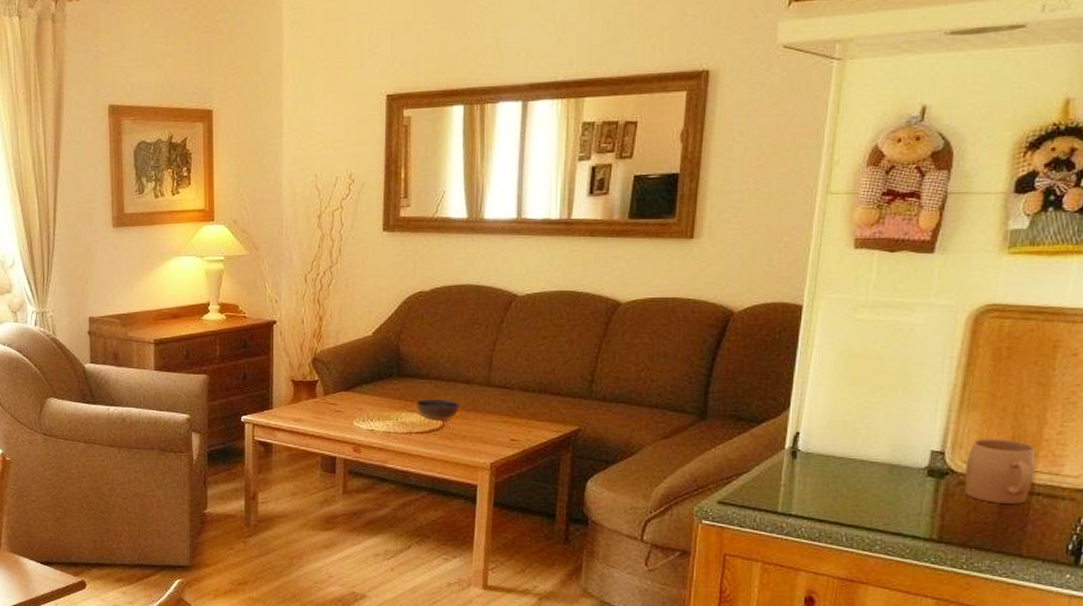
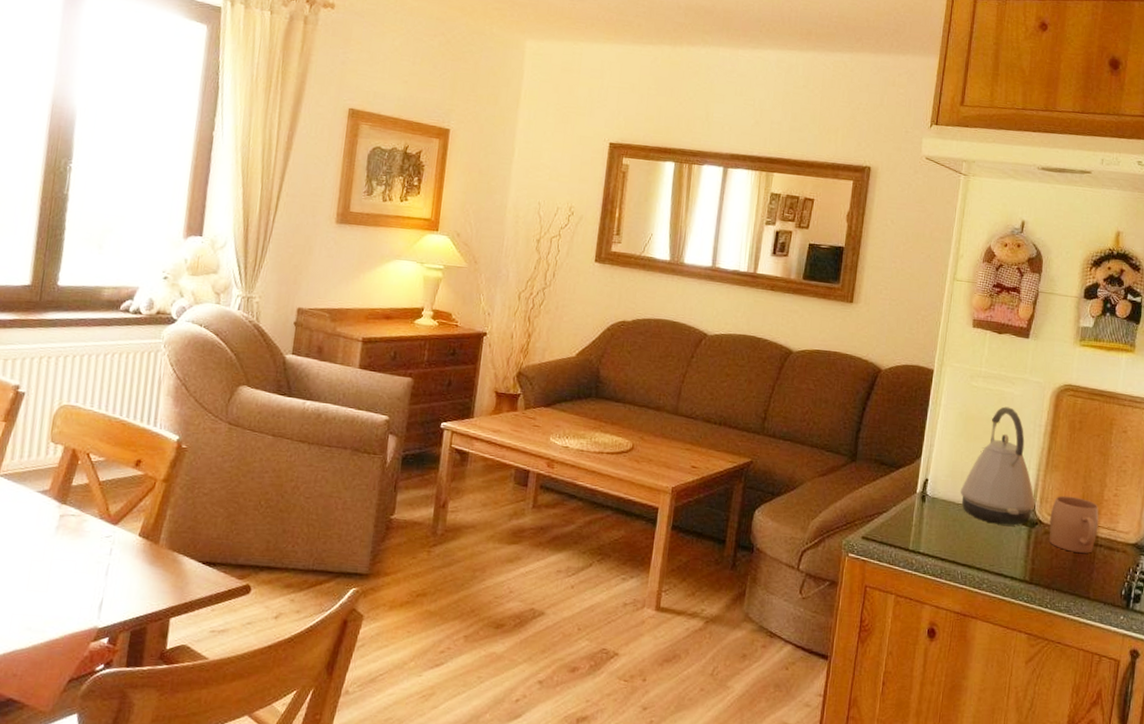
bowl: present [417,399,459,422] -> none [610,421,649,445]
kettle: none [843,339,945,478] -> present [961,406,1036,526]

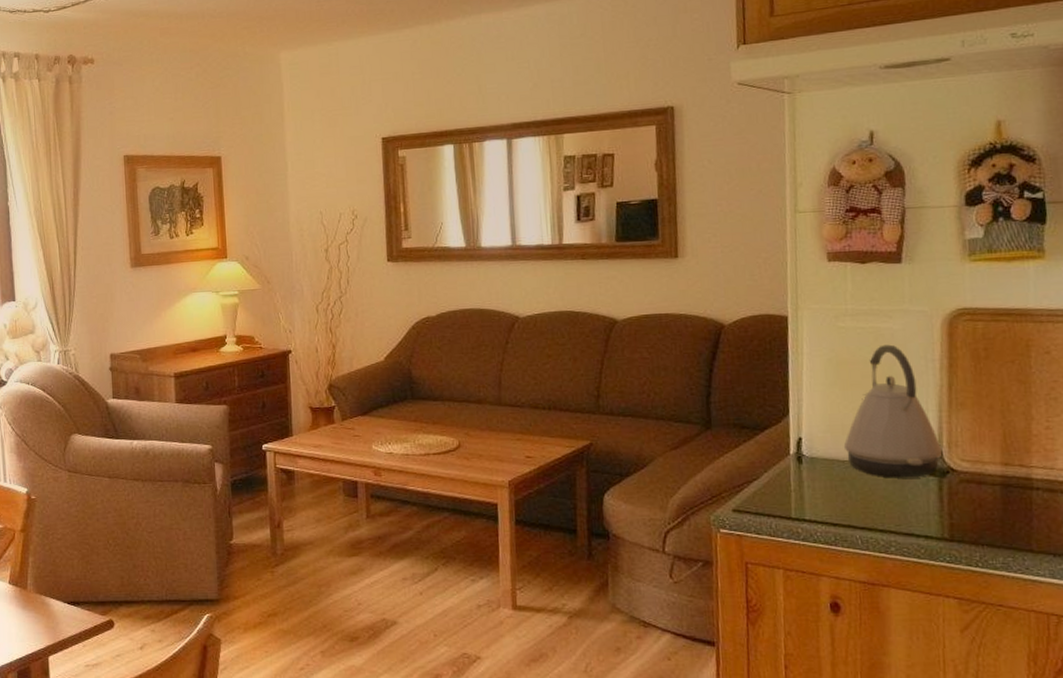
mug: present [1048,495,1099,553] -> none [963,436,1031,500]

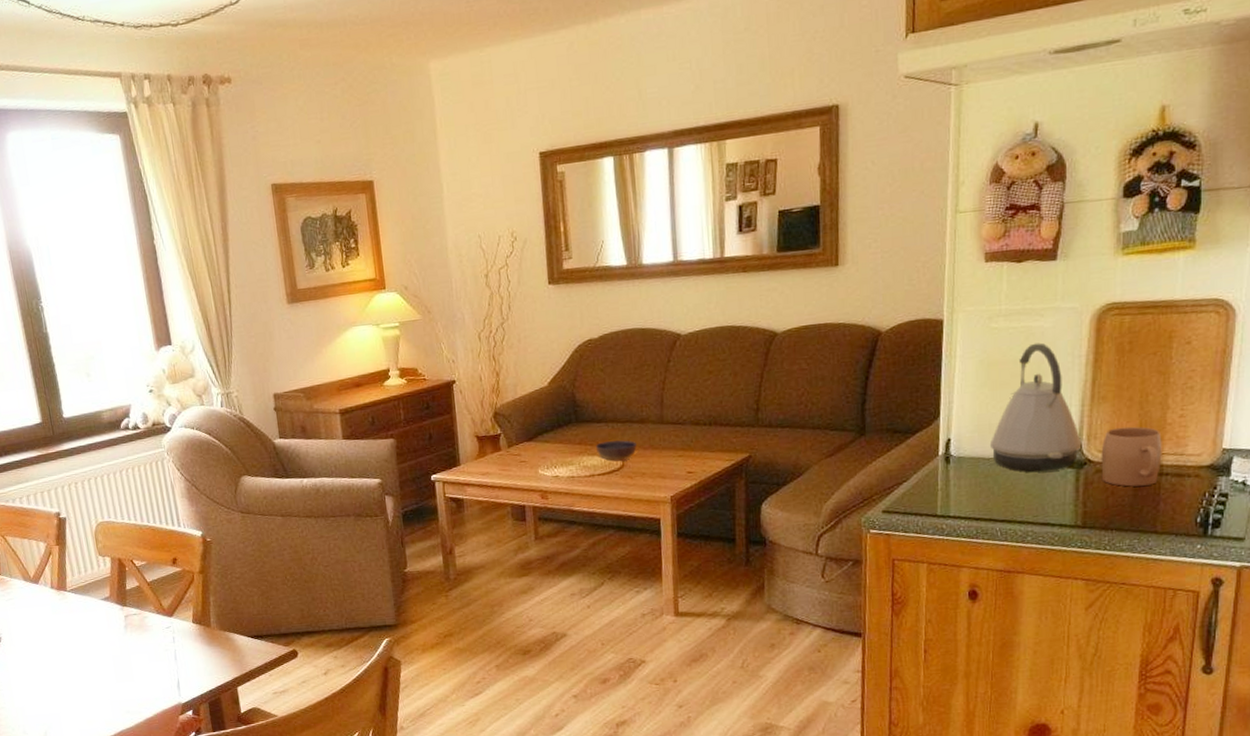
bowl: none [432,420,474,442] -> present [596,440,637,462]
mug: none [963,436,1031,500] -> present [1101,426,1162,487]

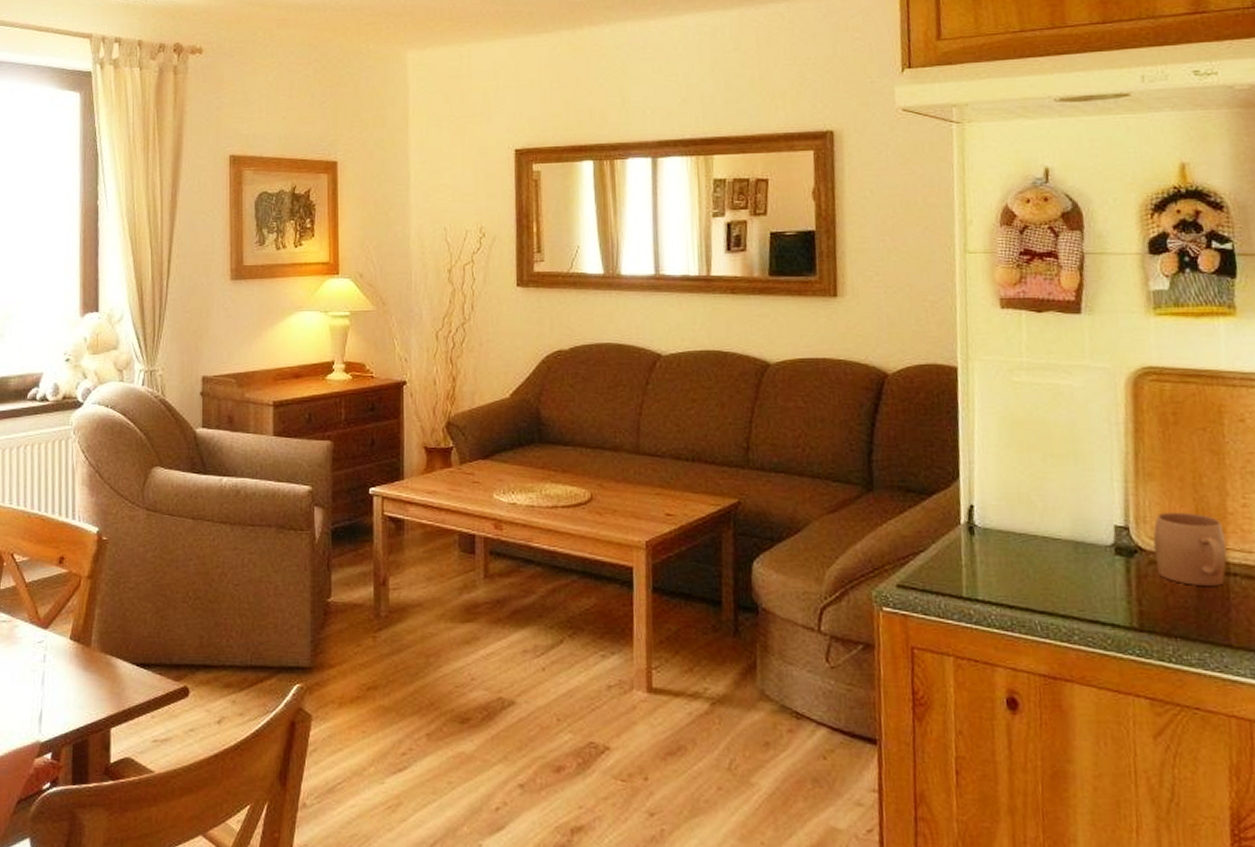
bowl: present [596,440,637,462] -> none [561,469,608,494]
kettle: present [990,342,1082,473] -> none [1021,404,1130,557]

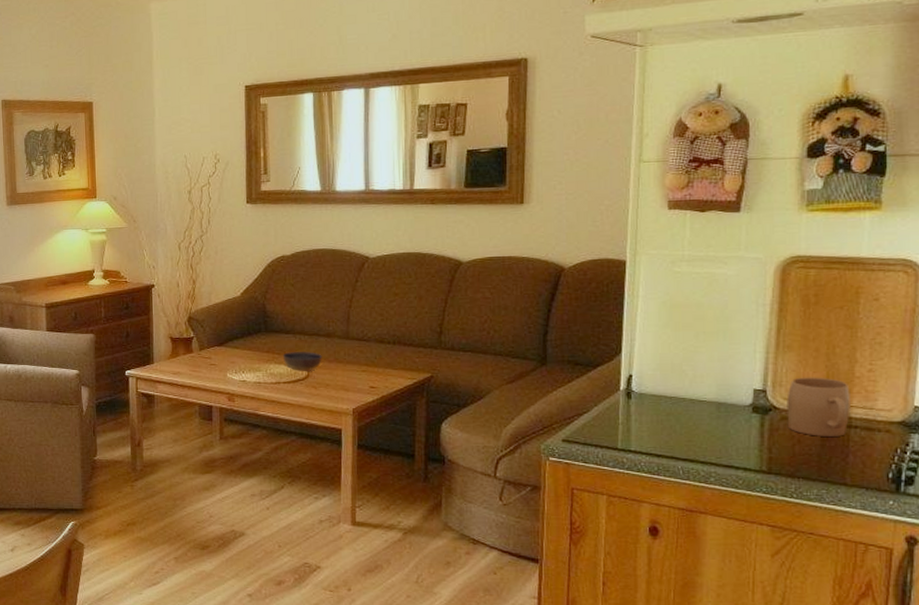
bowl: none [561,469,608,494] -> present [283,352,322,372]

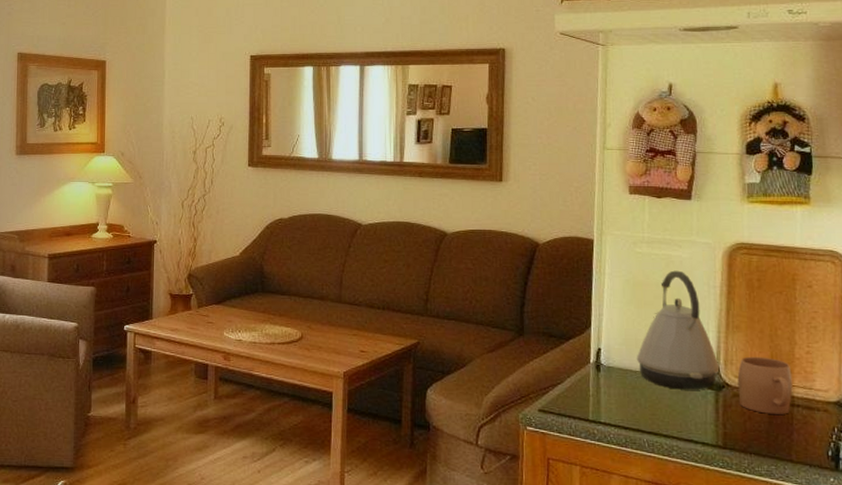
bowl: present [283,352,322,372] -> none [279,313,315,334]
kettle: none [673,289,767,414] -> present [637,270,720,390]

